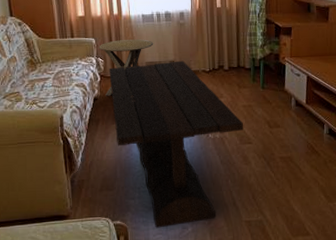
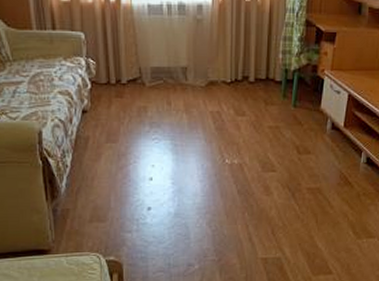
side table: present [99,39,154,102] -> none [89,36,162,116]
coffee table: present [109,60,243,228] -> none [103,67,267,265]

